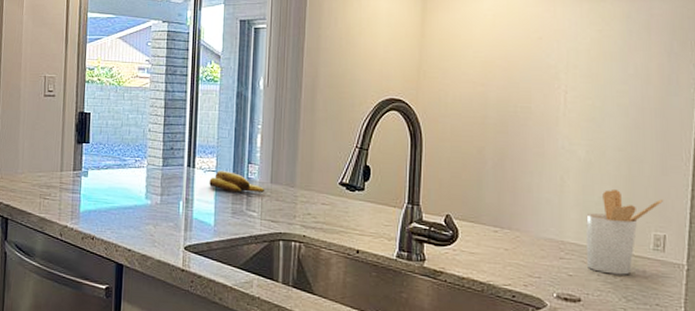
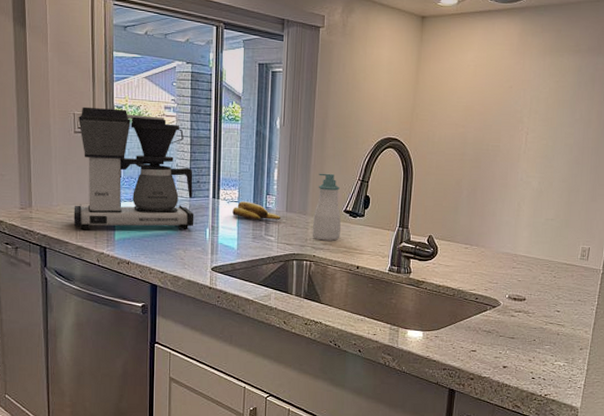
coffee maker: none [37,69,167,203] -> present [73,106,194,231]
soap bottle: none [301,139,336,219] -> present [312,173,341,241]
utensil holder: present [586,190,663,275] -> none [532,213,591,279]

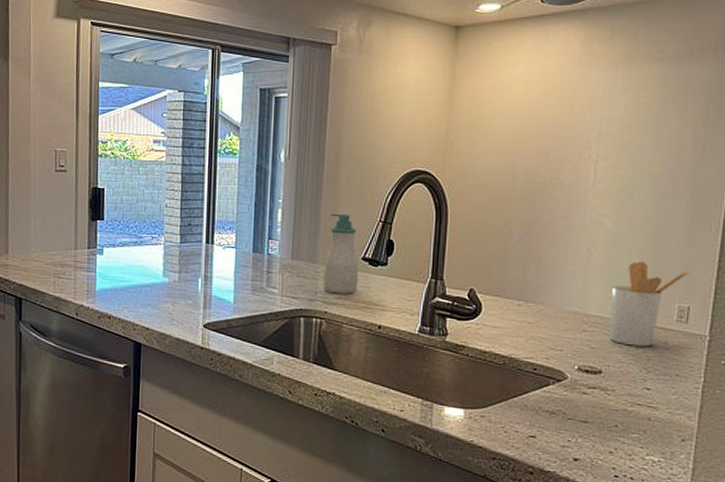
coffee maker: present [73,106,194,231] -> none [51,143,185,280]
banana: present [232,201,281,220] -> none [228,247,286,269]
utensil holder: none [532,213,591,279] -> present [610,261,689,347]

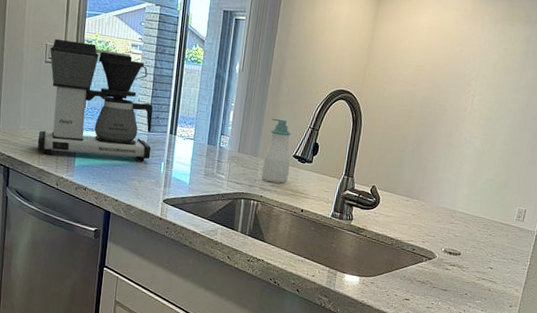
coffee maker: none [51,143,185,280] -> present [37,38,154,163]
utensil holder: present [610,261,689,347] -> none [469,174,529,237]

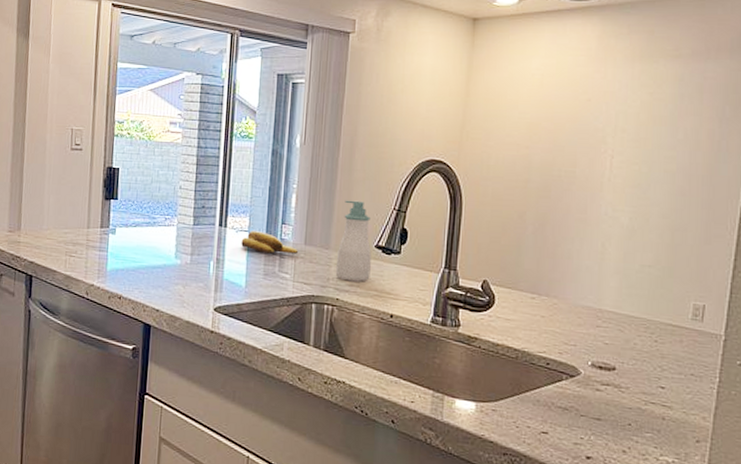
coffee maker: present [37,38,154,163] -> none [63,121,198,263]
banana: none [187,139,233,159] -> present [241,231,299,254]

